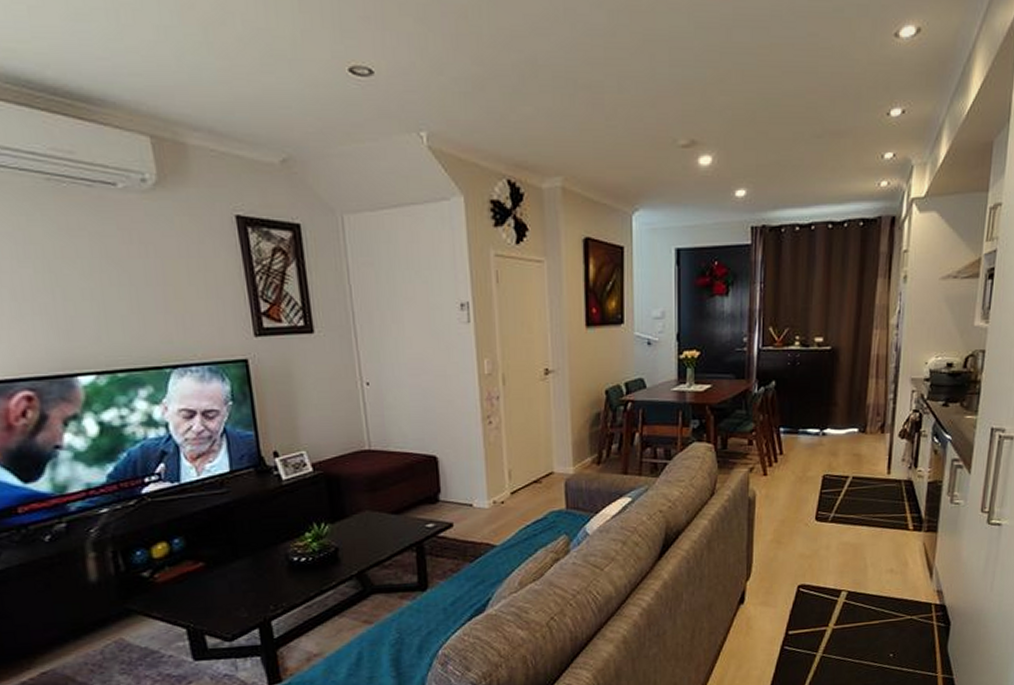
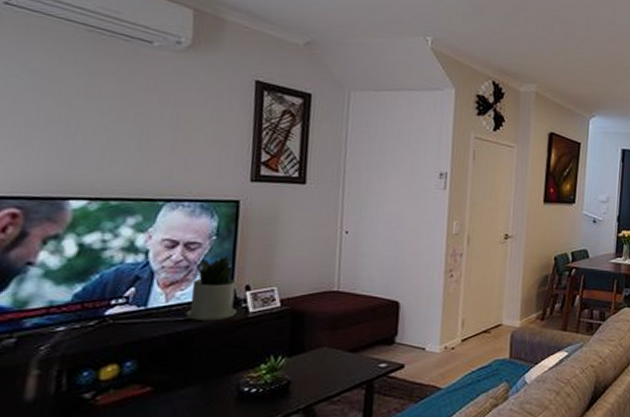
planter: none [215,420,271,492] -> present [185,254,238,321]

